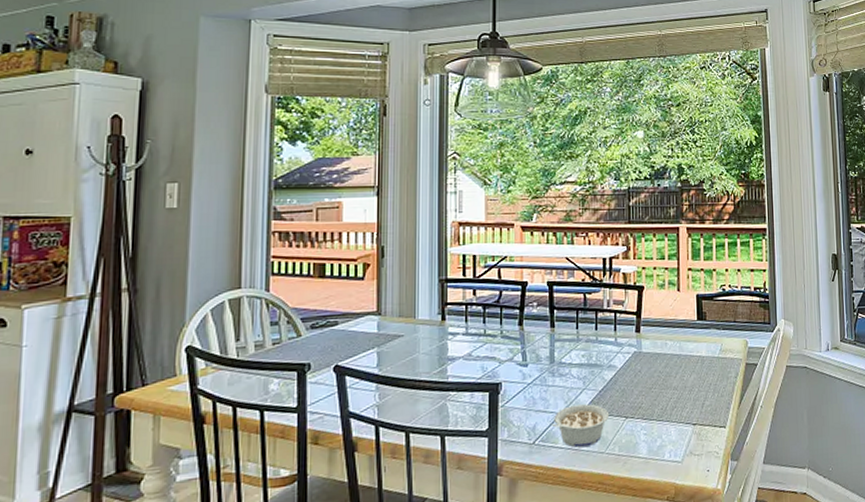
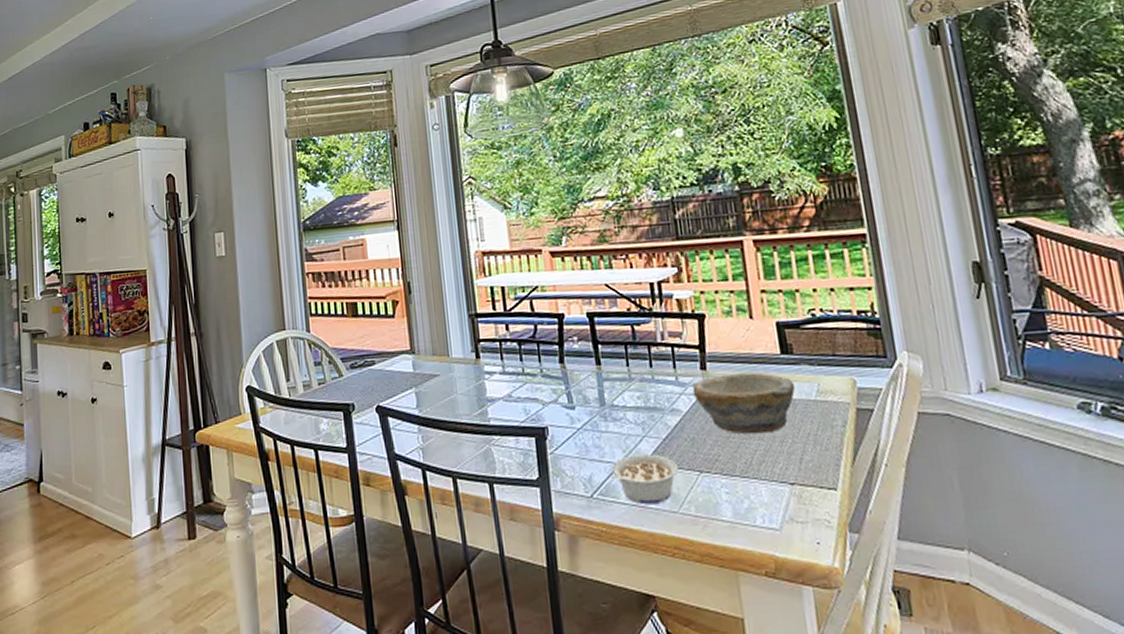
bowl: none [627,335,705,386] -> present [692,372,796,435]

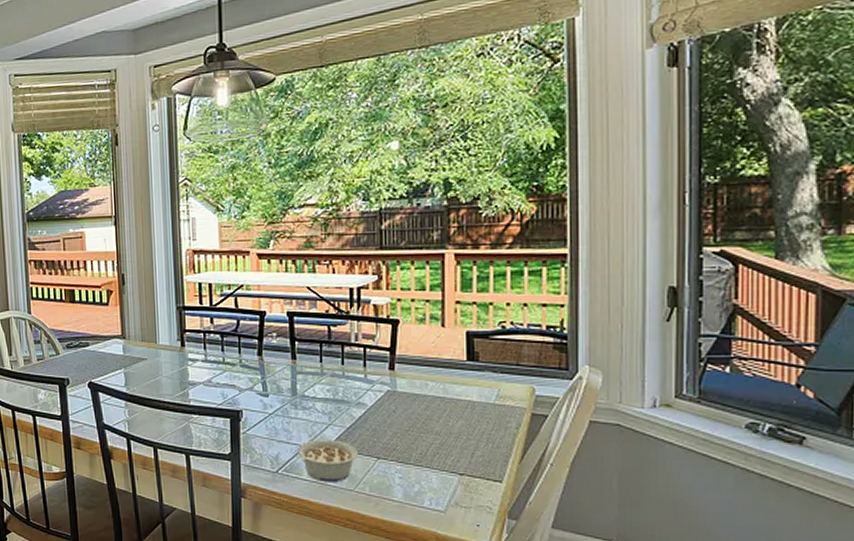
bowl: present [692,372,796,435] -> none [379,376,477,430]

